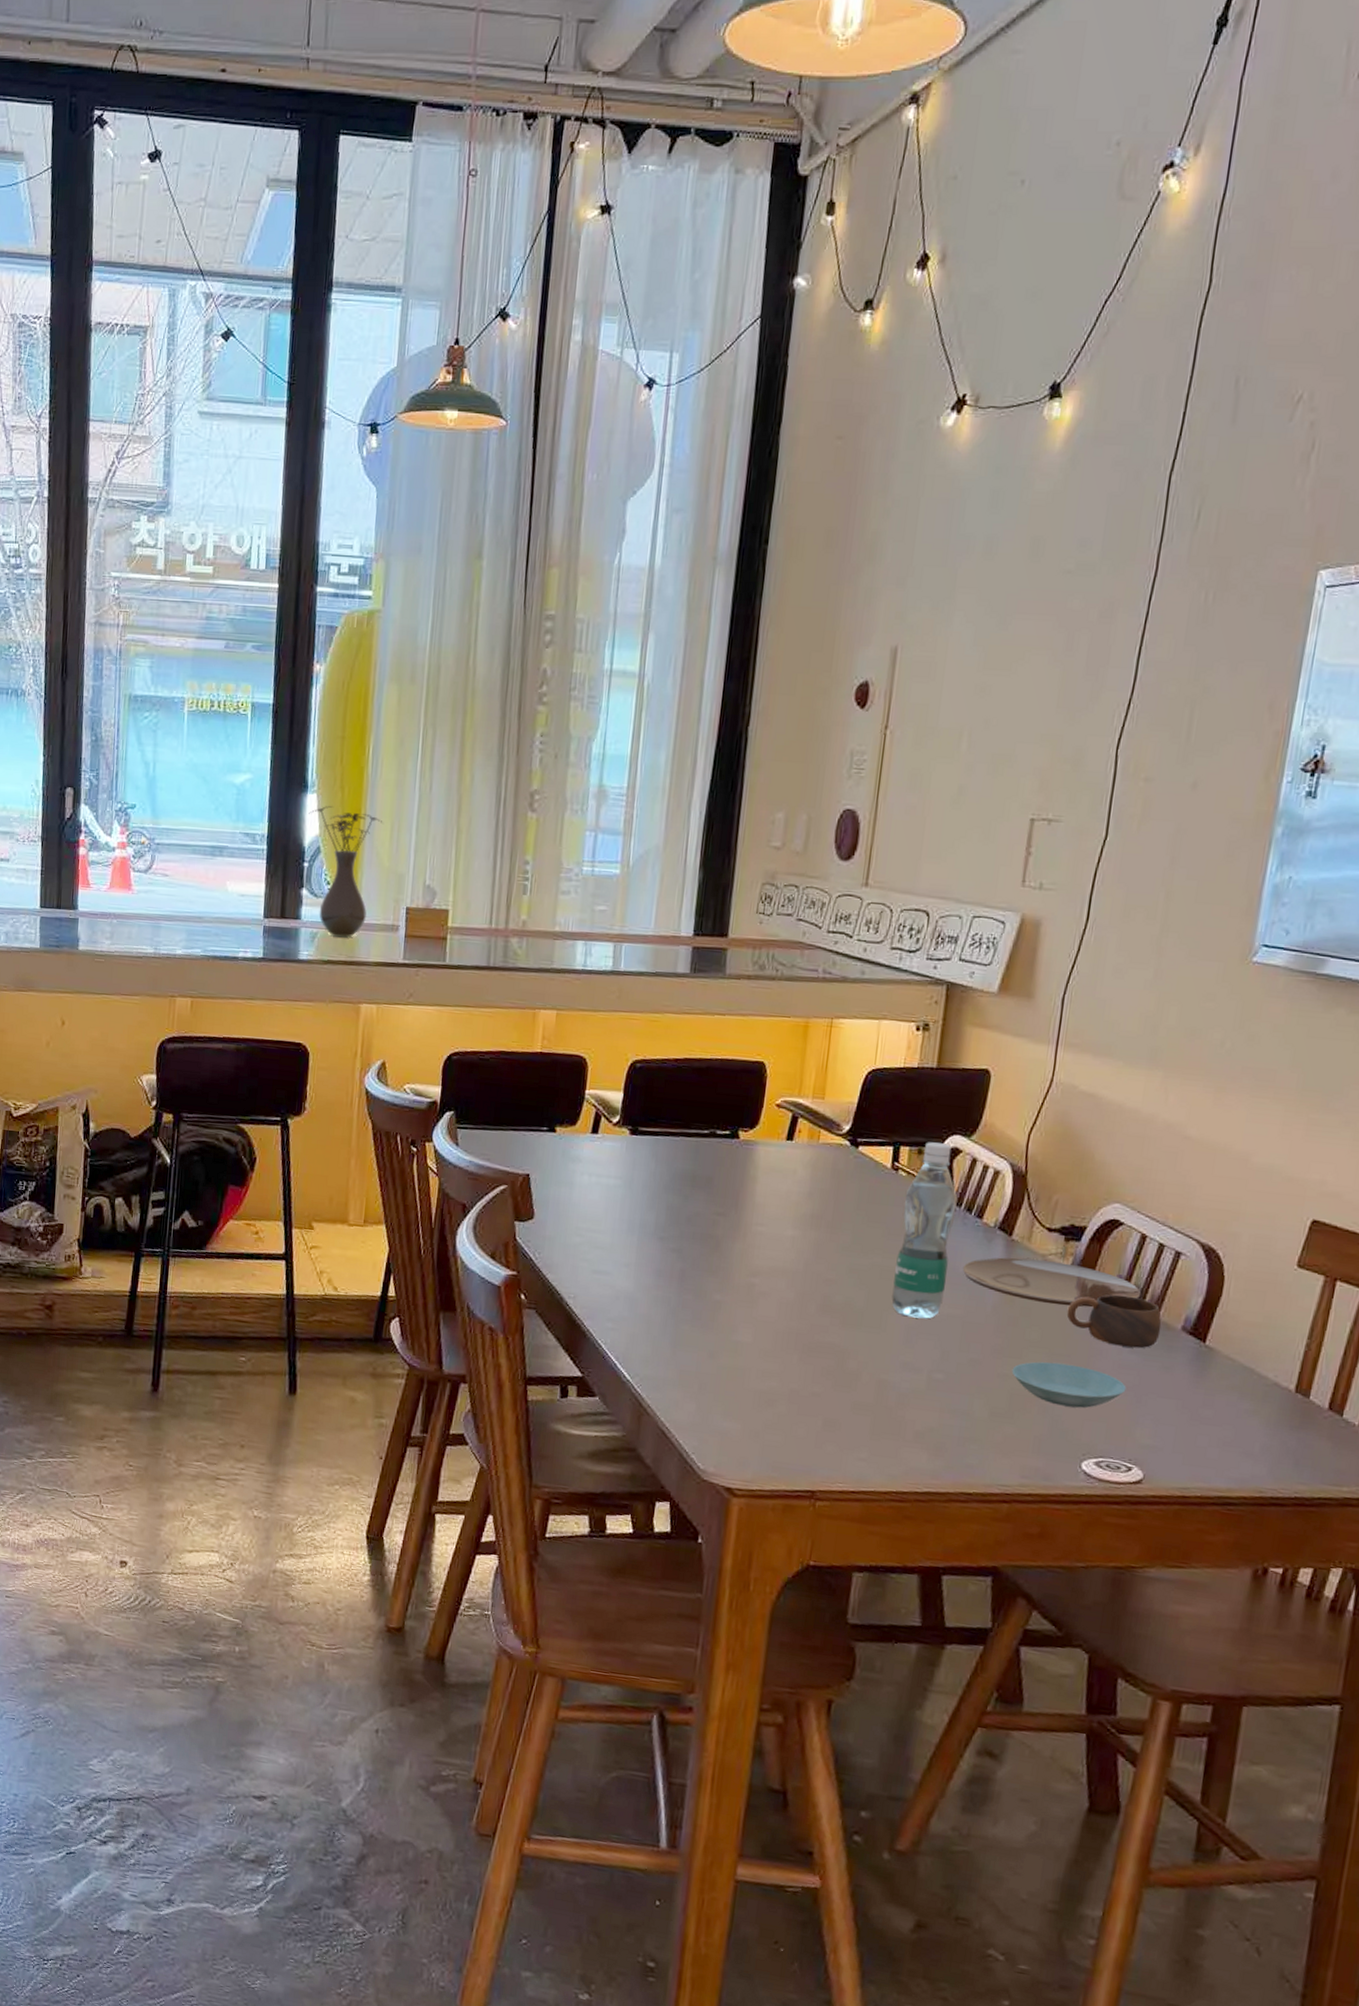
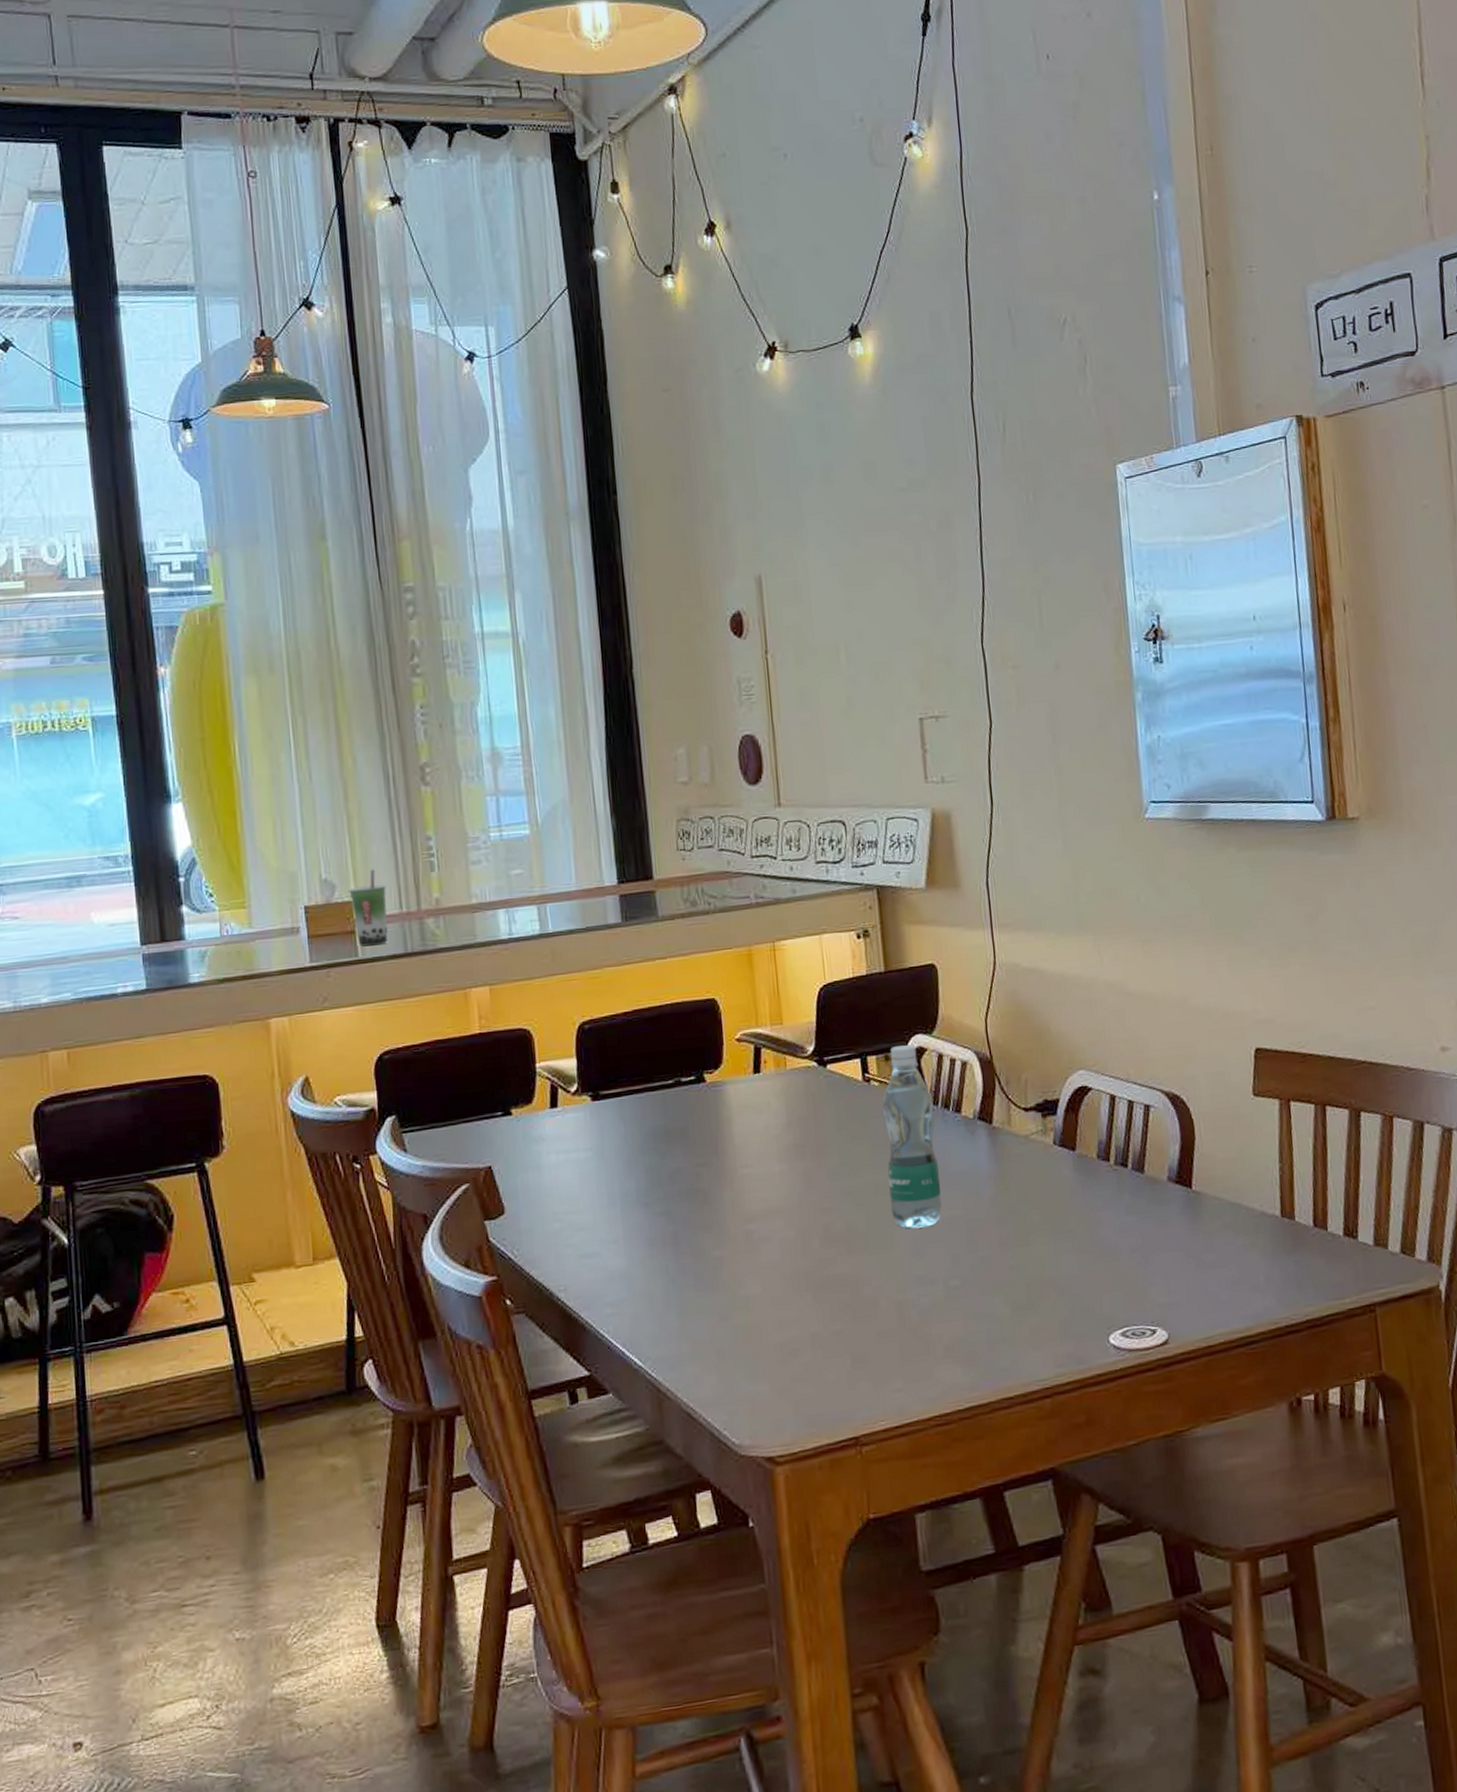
vase: present [309,806,383,937] -> none [176,813,263,952]
beverage cup: none [446,883,482,955] -> present [347,869,388,947]
plate: present [962,1257,1142,1308] -> none [953,1139,1124,1185]
saucer: present [1011,1361,1126,1408] -> none [1022,1239,1132,1284]
cup: present [1066,1294,1162,1348] -> none [1060,1158,1150,1211]

